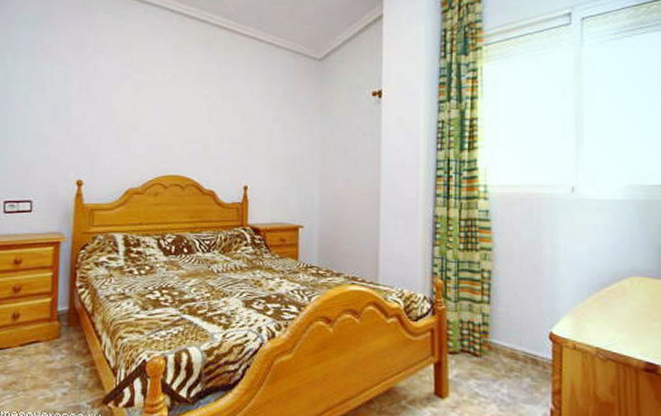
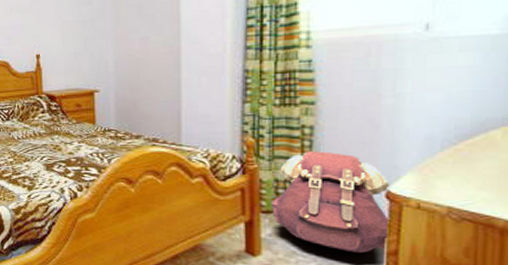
backpack: none [456,294,554,393] -> present [270,151,391,254]

